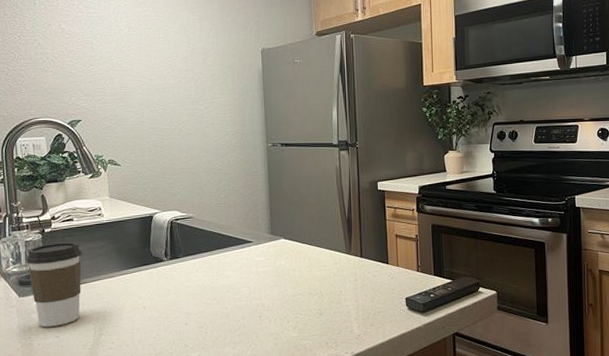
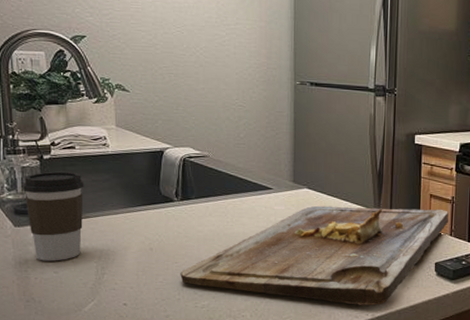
cutting board: none [171,247,415,344] -> present [180,205,449,306]

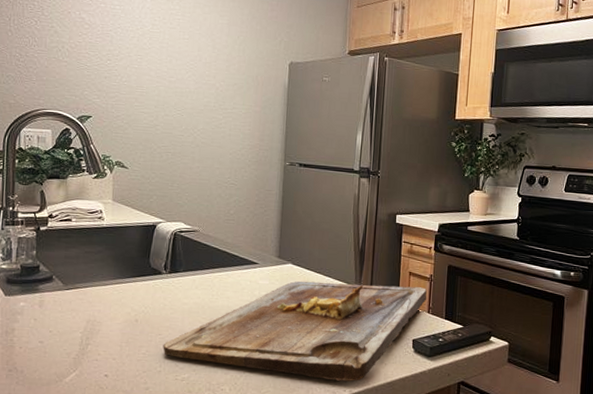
coffee cup: present [23,171,84,261] -> none [17,242,77,331]

